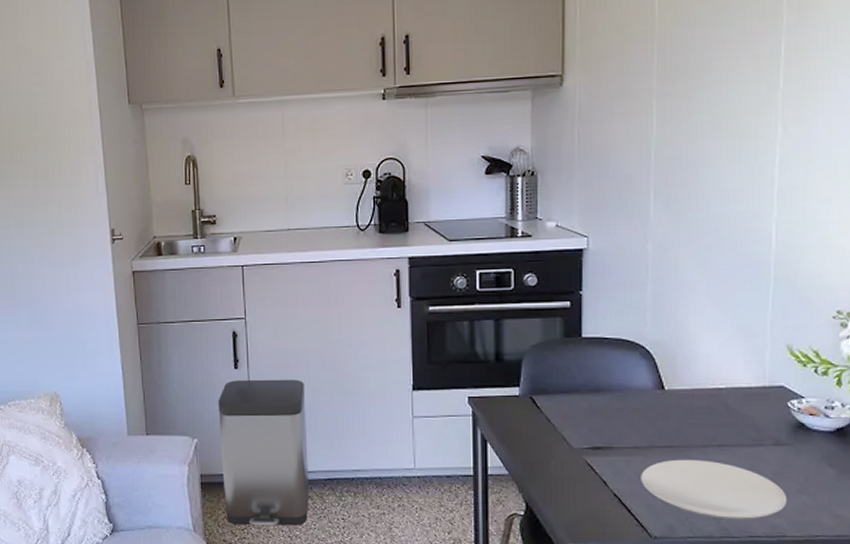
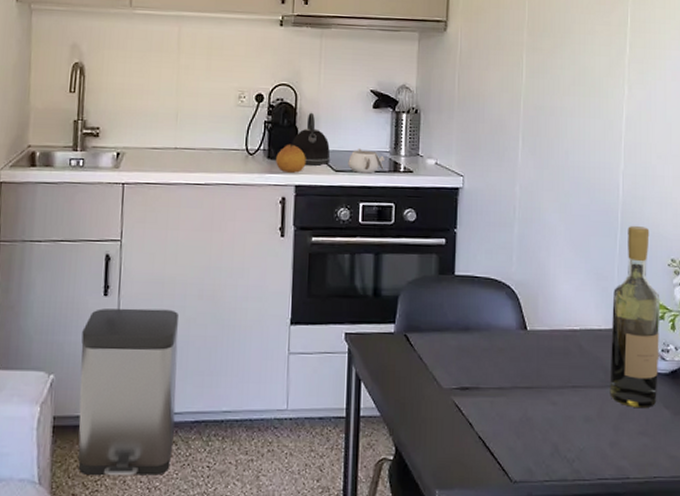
fruit: none [388,217,418,246] -> present [276,144,306,174]
kettle: none [402,184,443,237] -> present [292,112,331,166]
teapot: none [462,216,500,241] -> present [348,148,384,174]
plate: present [641,459,788,520] -> none [503,400,631,462]
bottle: none [762,276,823,467] -> present [610,225,660,409]

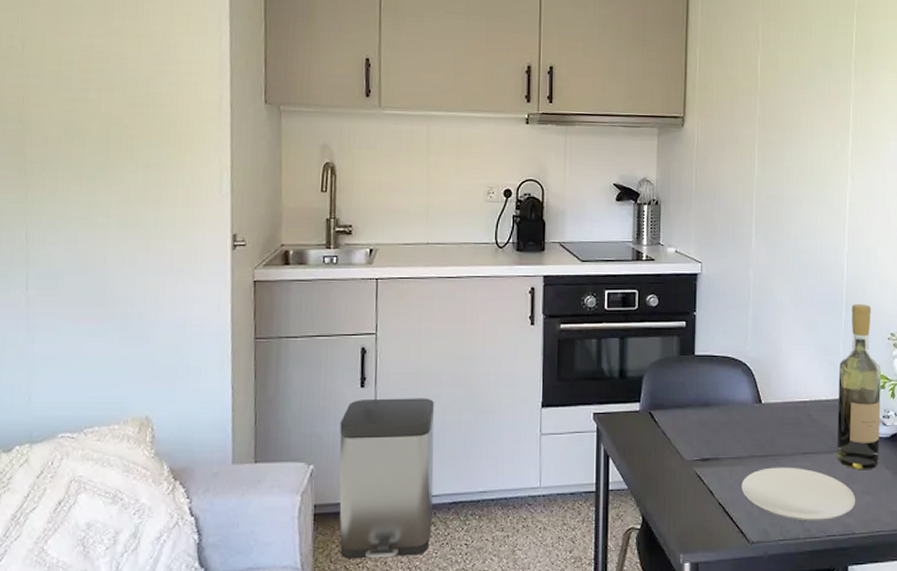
fruit: present [276,144,306,174] -> none [525,236,554,265]
kettle: present [292,112,331,166] -> none [540,206,577,256]
teapot: present [348,148,384,174] -> none [593,239,628,263]
plate: none [503,400,631,462] -> present [741,467,856,522]

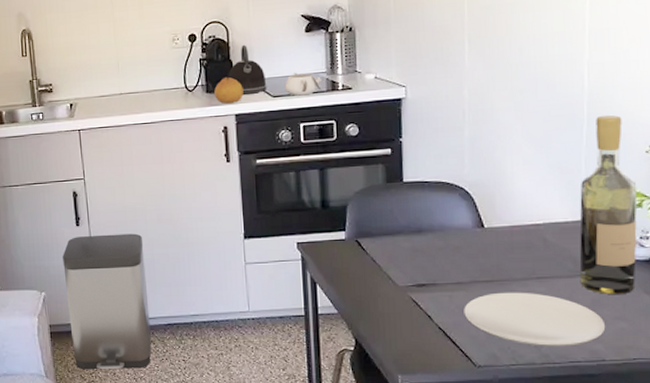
fruit: none [525,236,554,265] -> present [214,76,244,105]
kettle: none [540,206,577,256] -> present [228,44,267,95]
teapot: none [593,239,628,263] -> present [285,72,322,96]

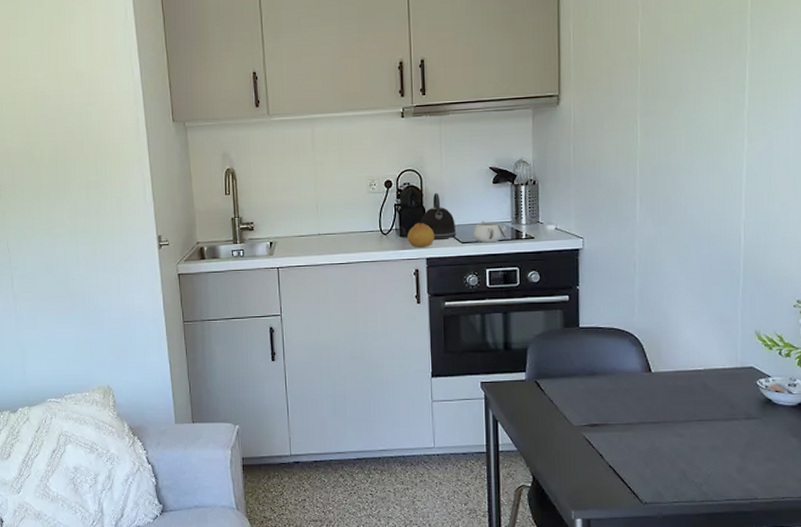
pedal bin: present [62,233,152,370] -> none [257,369,341,503]
plate: present [464,292,606,347] -> none [632,433,758,486]
bottle: present [579,114,637,295] -> none [735,271,786,438]

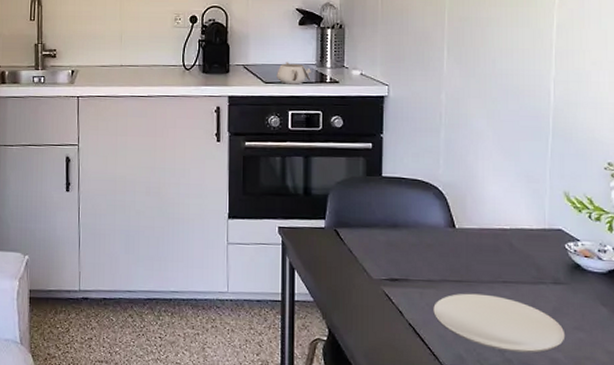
fruit: present [407,222,435,249] -> none [210,59,238,86]
kettle: present [420,192,457,240] -> none [224,30,260,78]
plate: none [632,433,758,486] -> present [433,293,566,353]

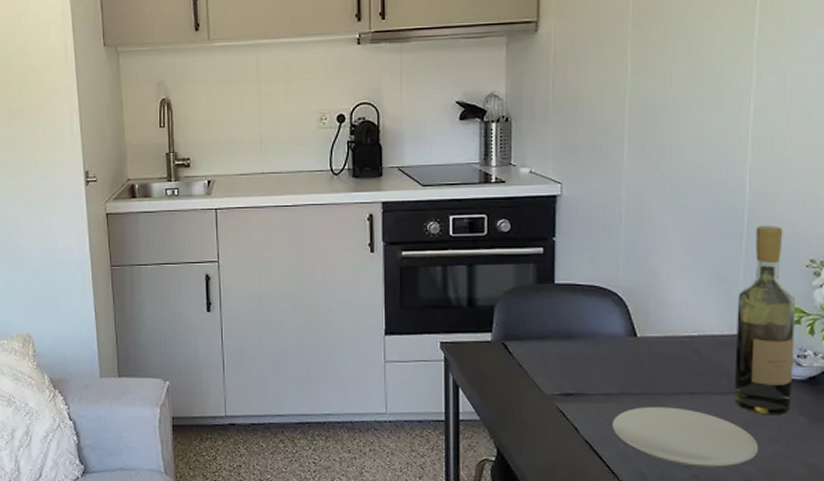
teapot: present [277,62,311,85] -> none [435,162,474,186]
bottle: none [542,130,596,306] -> present [734,225,796,416]

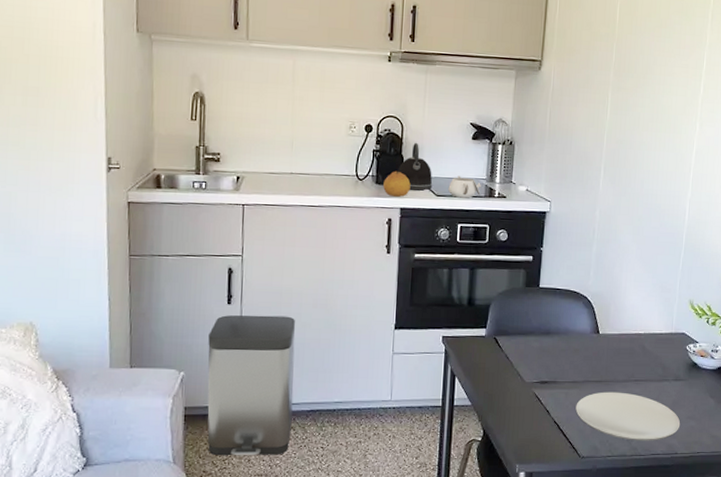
pedal bin: none [191,322,280,470] -> present [207,315,296,456]
fruit: none [361,161,392,191] -> present [383,170,411,198]
kettle: none [376,128,417,181] -> present [398,142,433,191]
teapot: none [435,162,474,186] -> present [448,176,481,198]
bottle: present [734,225,796,416] -> none [666,245,714,398]

